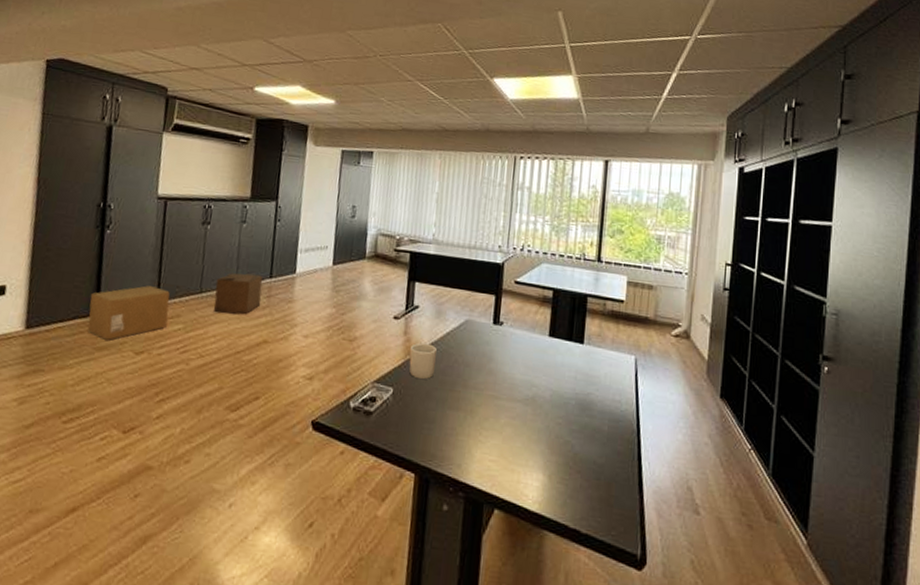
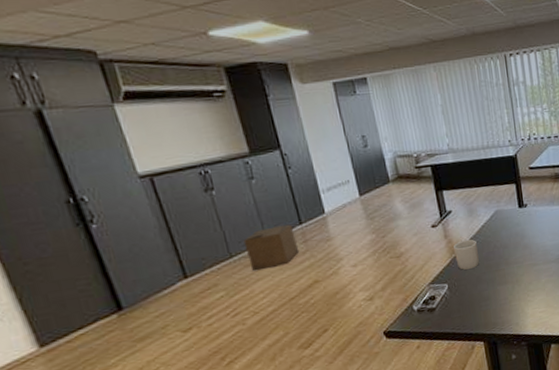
box: present [88,285,170,340] -> none [103,265,207,330]

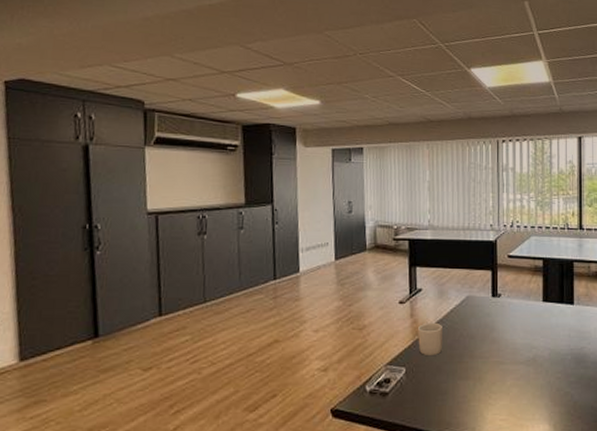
cardboard box: present [243,224,300,272] -> none [219,278,268,320]

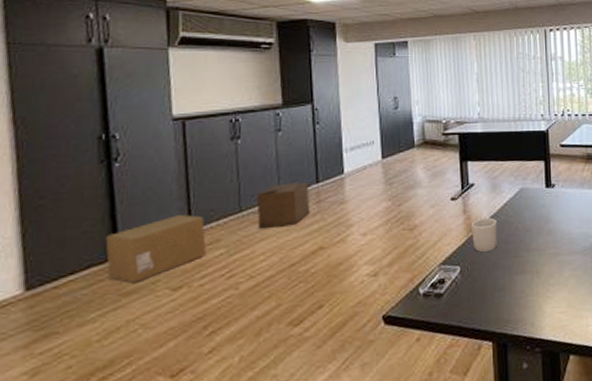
box: none [87,302,174,361] -> present [105,214,206,283]
cardboard box: none [219,278,268,320] -> present [256,181,311,230]

